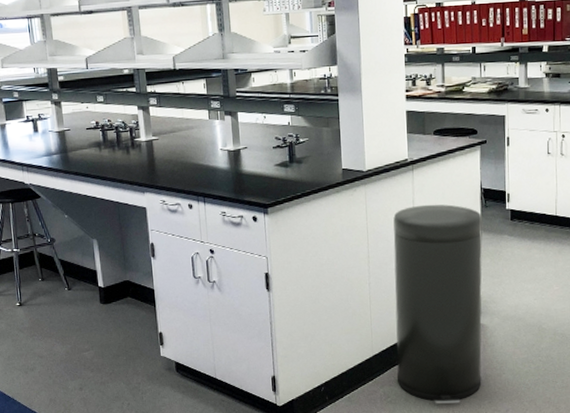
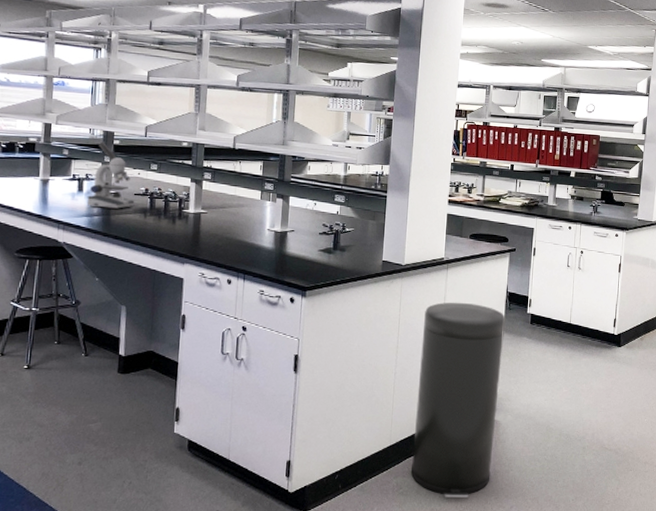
microscope: none [43,79,89,147] -> present [87,141,135,210]

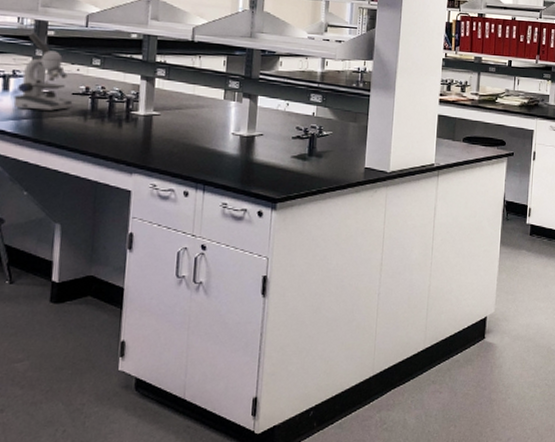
pedal bin: present [411,302,505,499] -> none [396,212,502,433]

